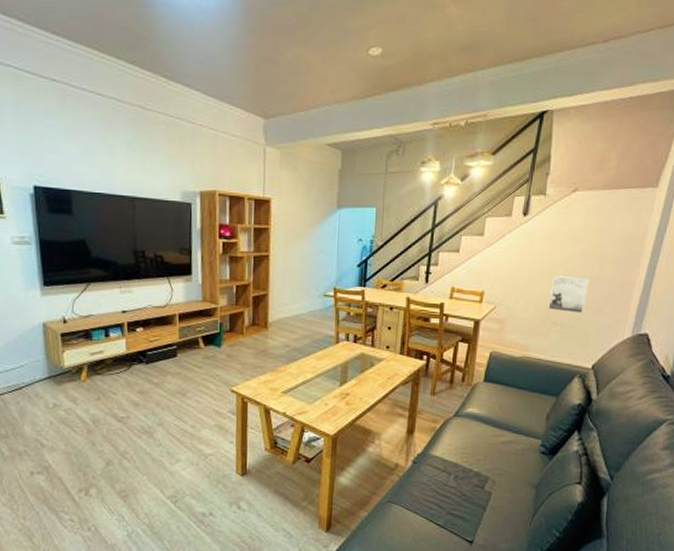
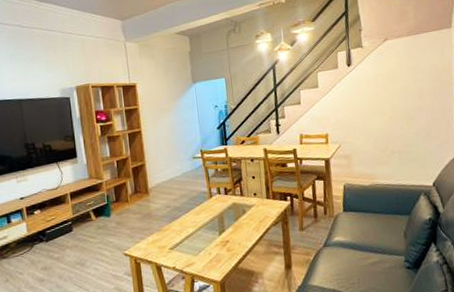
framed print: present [548,276,590,314] -> none [383,110,415,141]

